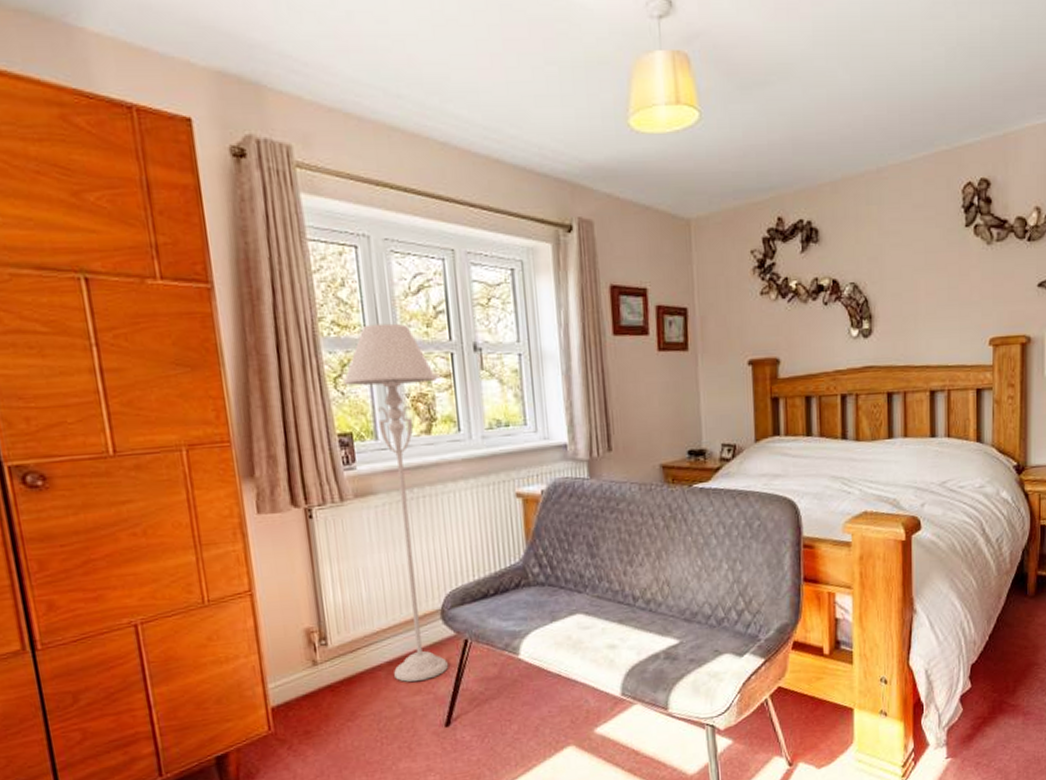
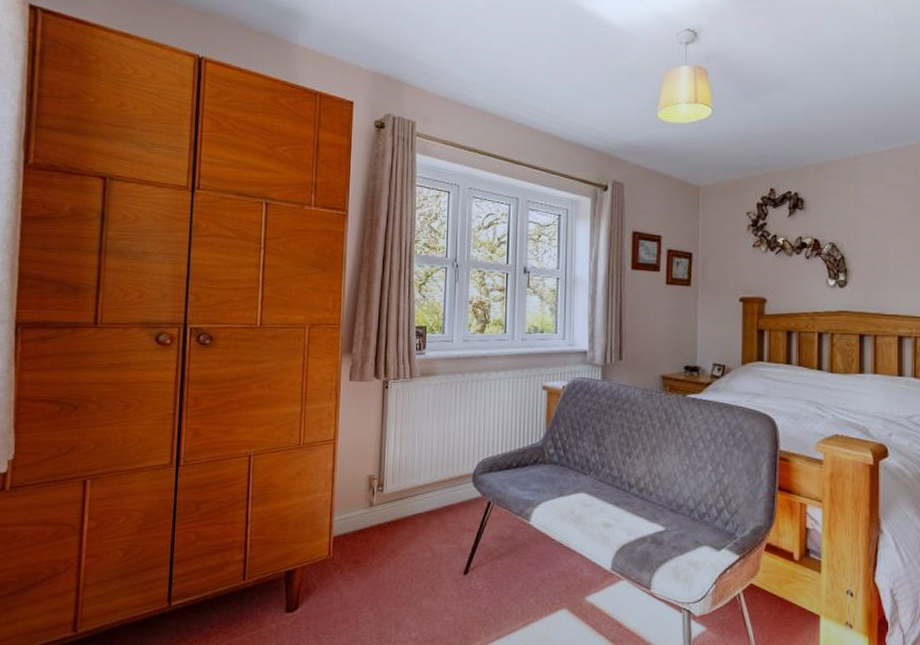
floor lamp: present [344,323,448,682] -> none [427,248,494,532]

